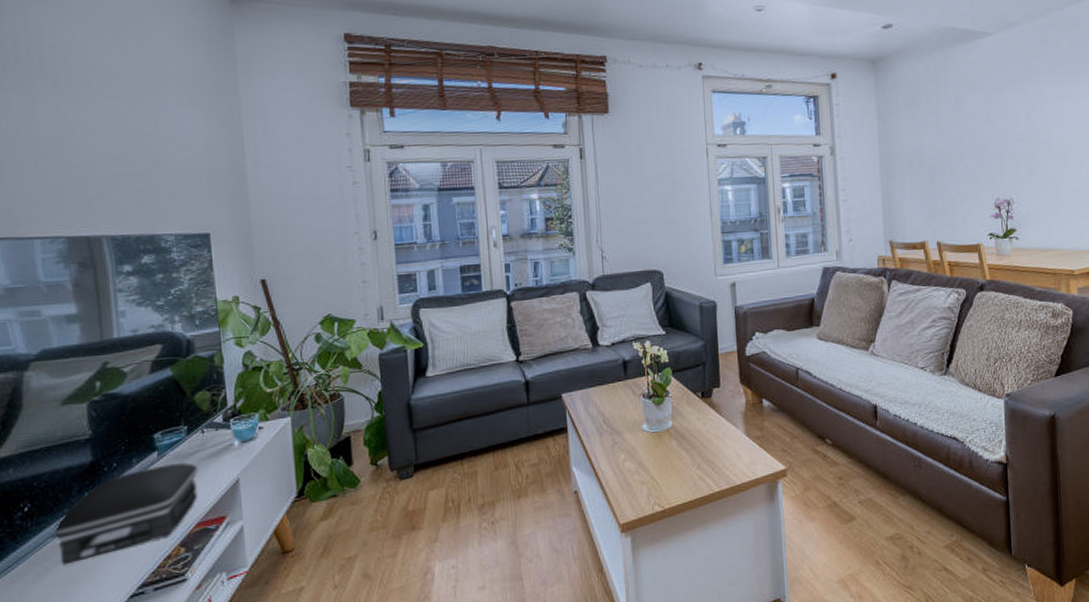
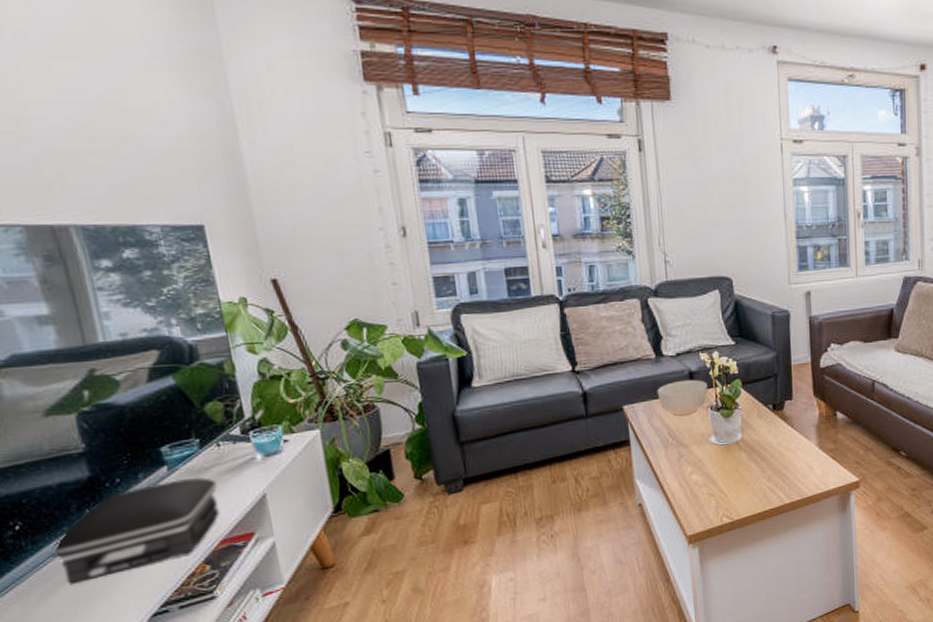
bowl: none [593,368,640,404] -> present [657,379,708,416]

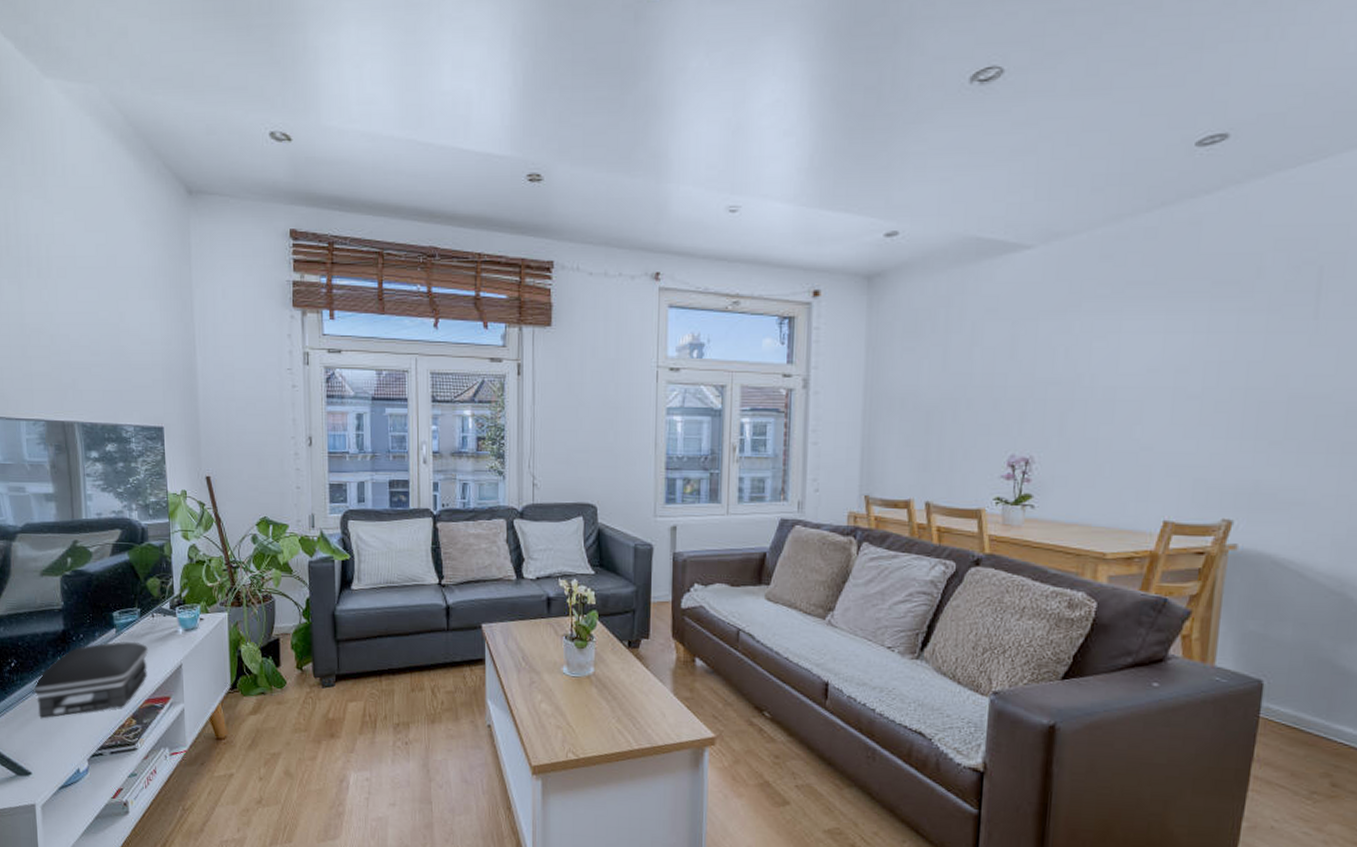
bowl: present [657,379,708,416] -> none [515,604,564,641]

